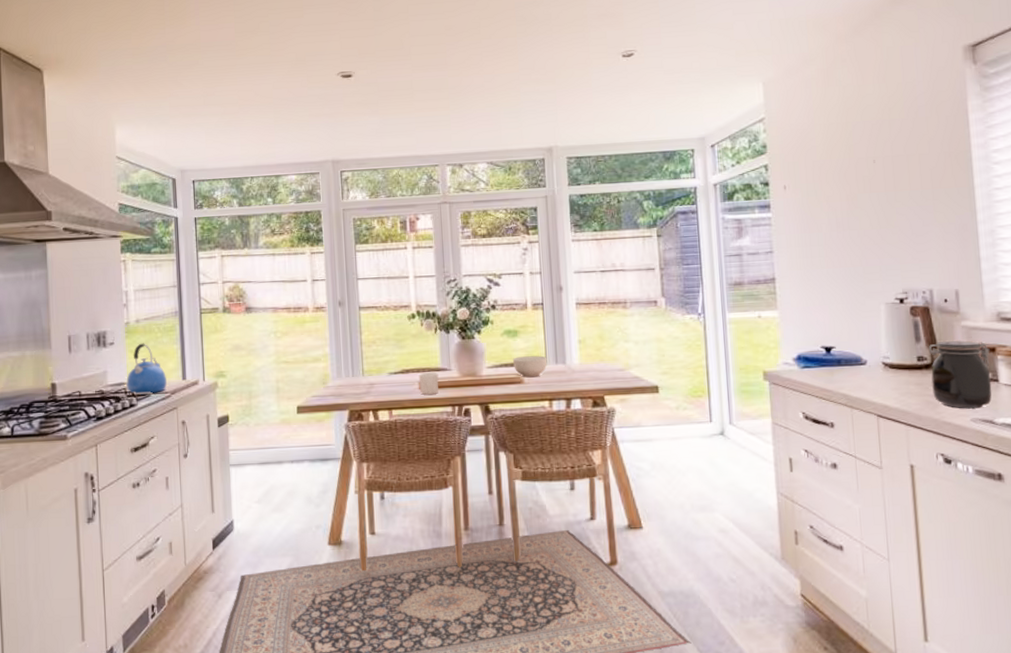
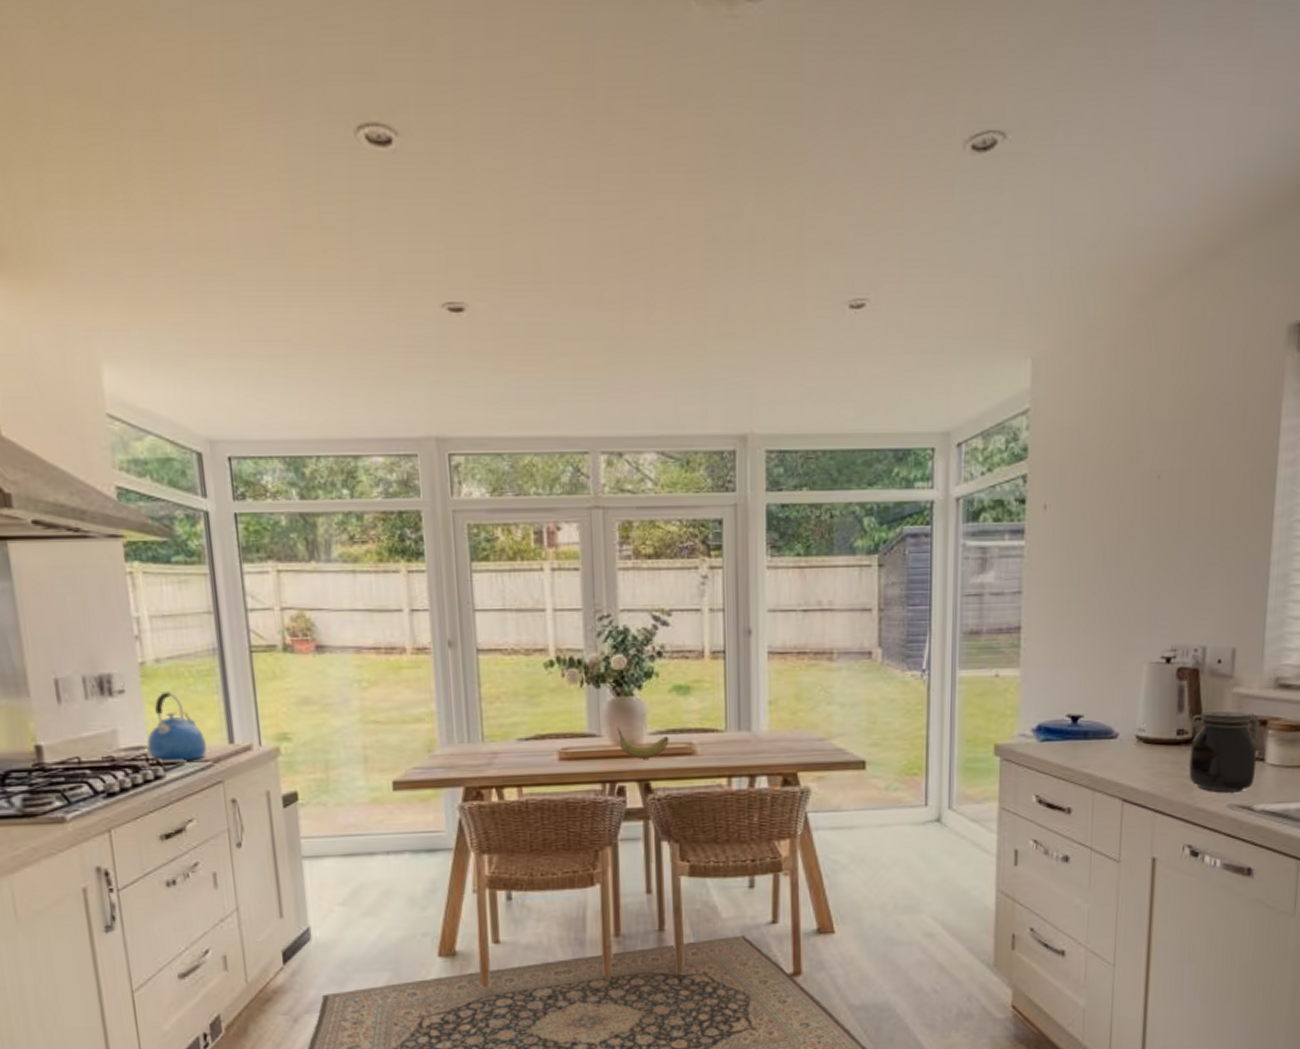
mug: present [418,371,439,395] -> none [558,738,585,768]
fruit: none [463,363,503,387] -> present [617,728,669,759]
bowl: present [512,355,547,378] -> none [682,719,728,748]

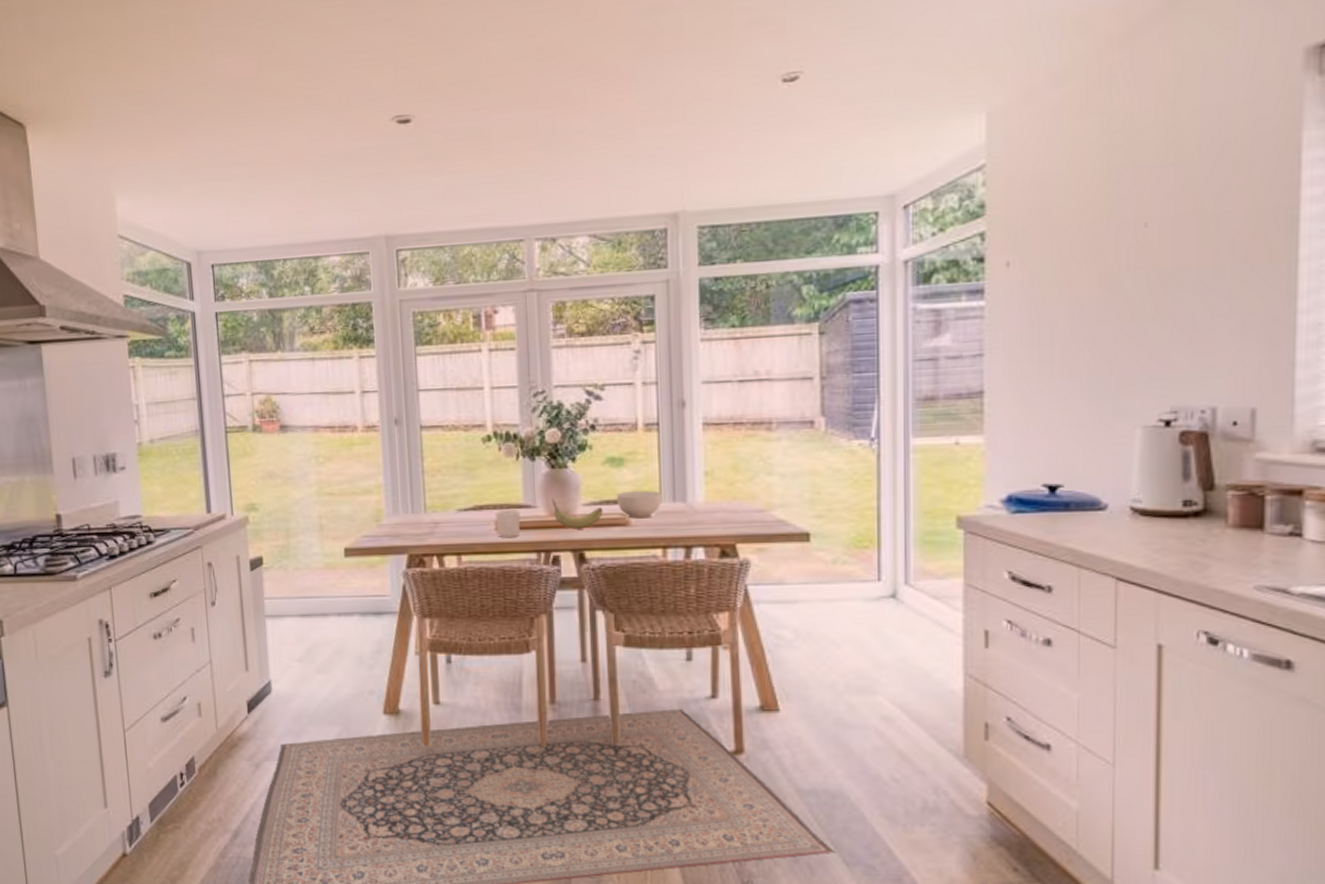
kettle: present [146,691,207,764] -> none [140,468,189,531]
mug: none [558,738,585,768] -> present [495,509,521,537]
bowl: none [682,719,728,748] -> present [616,491,662,519]
jar: present [1189,710,1261,793] -> none [1200,479,1295,573]

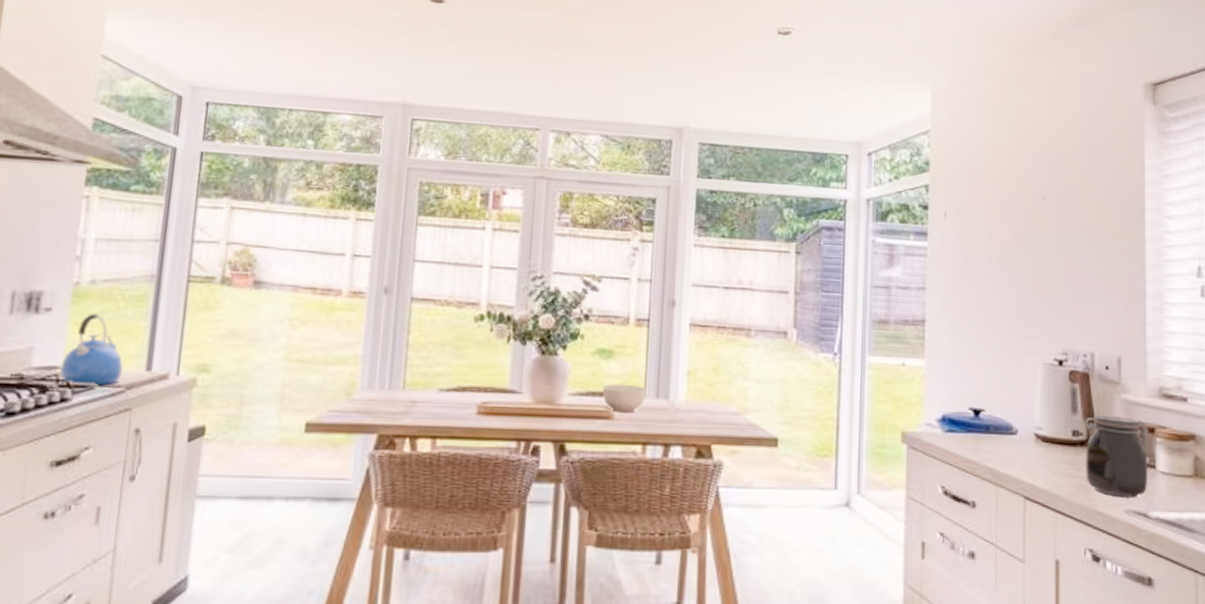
kettle: none [140,468,189,531] -> present [59,313,123,387]
mug: present [495,509,521,537] -> none [477,392,505,423]
fruit: present [551,499,603,529] -> none [538,386,588,420]
jar: none [1200,479,1295,573] -> present [1085,414,1149,498]

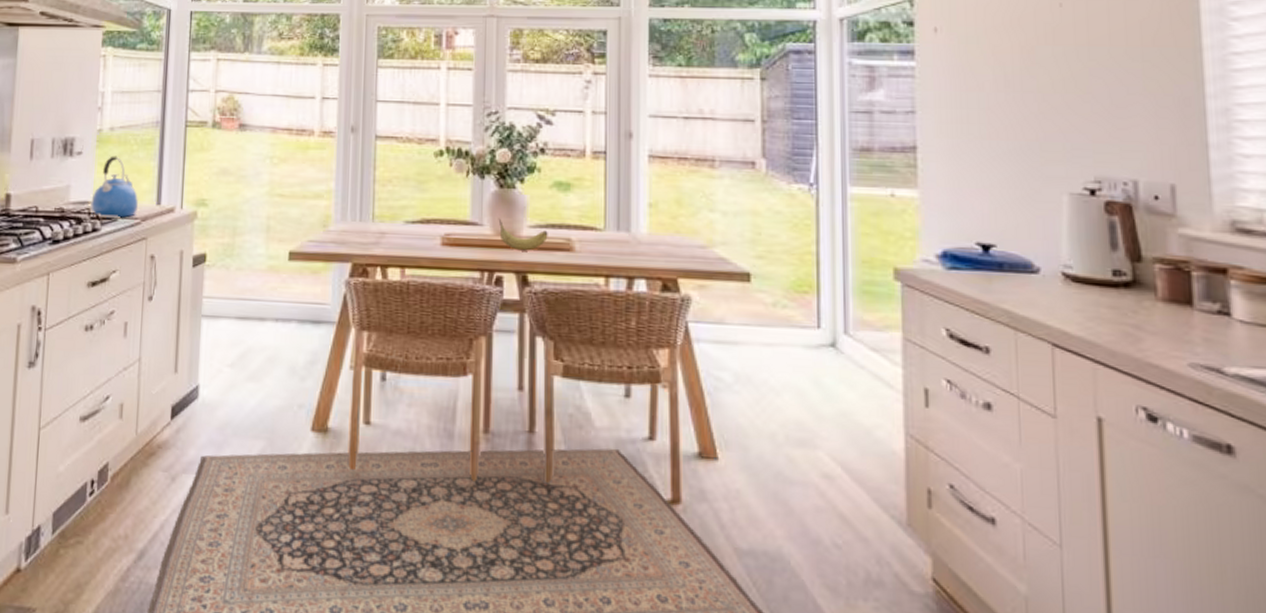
fruit: none [538,386,588,420] -> present [498,218,548,251]
bowl: present [602,384,646,413] -> none [561,217,606,246]
jar: present [1085,414,1149,498] -> none [1128,251,1221,350]

